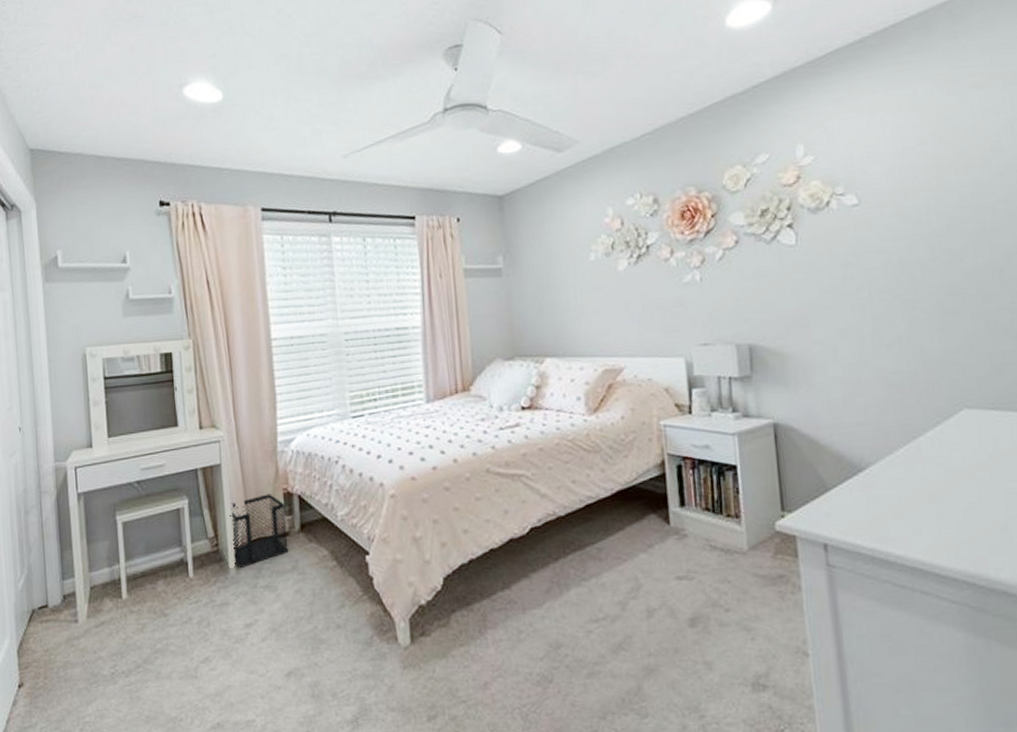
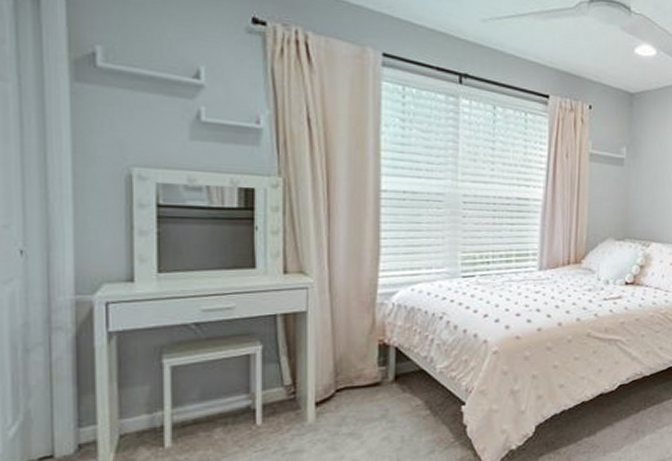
wastebasket: present [230,494,289,568] -> none [313,344,380,416]

